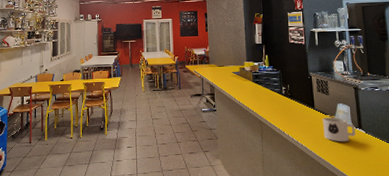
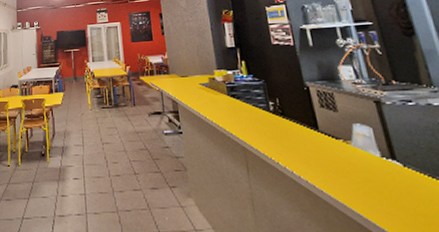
mug: present [323,117,356,142] -> none [333,142,388,179]

